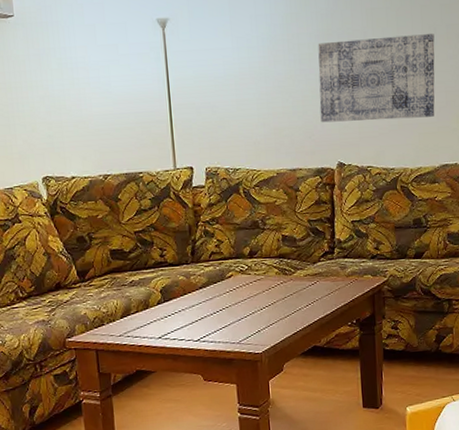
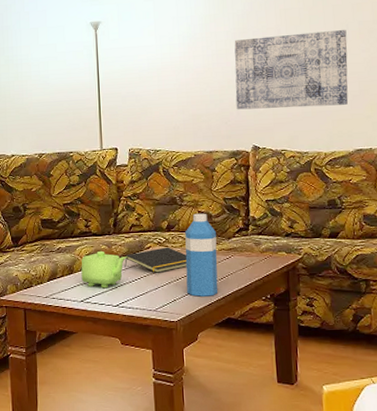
teapot: none [157,283,208,323] -> present [81,251,128,289]
notepad: none [205,275,271,303] -> present [124,247,187,273]
water bottle: none [268,237,304,326] -> present [185,213,218,297]

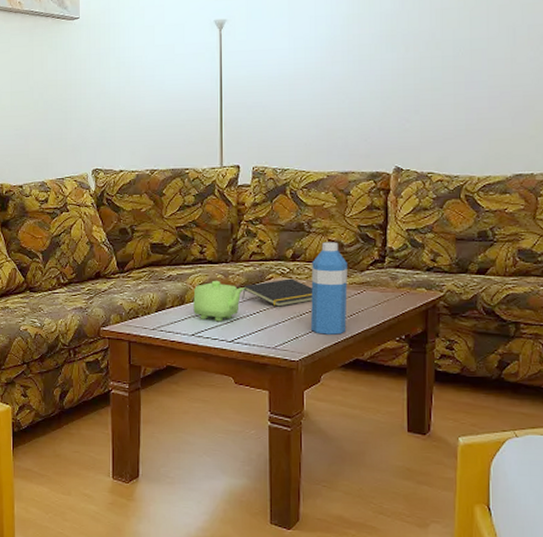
wall art: present [234,29,349,110] -> none [378,33,513,125]

